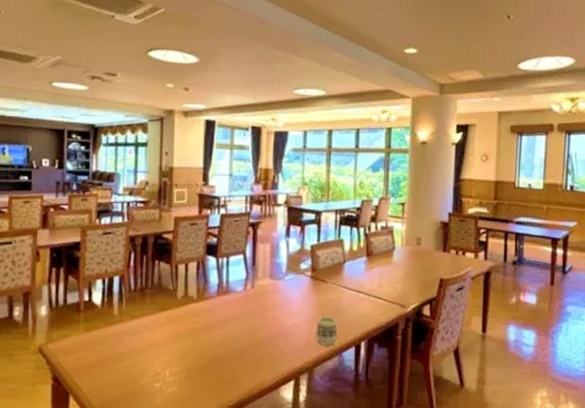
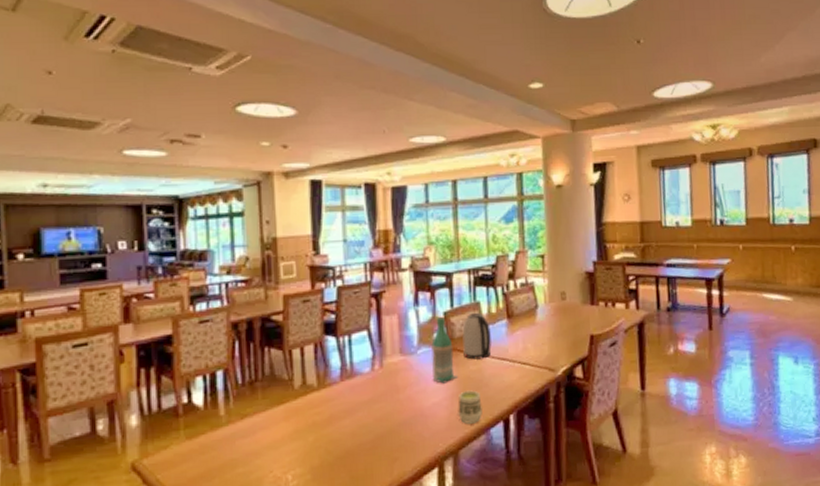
bottle: none [297,250,318,308] -> present [431,317,458,384]
kettle: none [325,248,351,290] -> present [462,312,492,360]

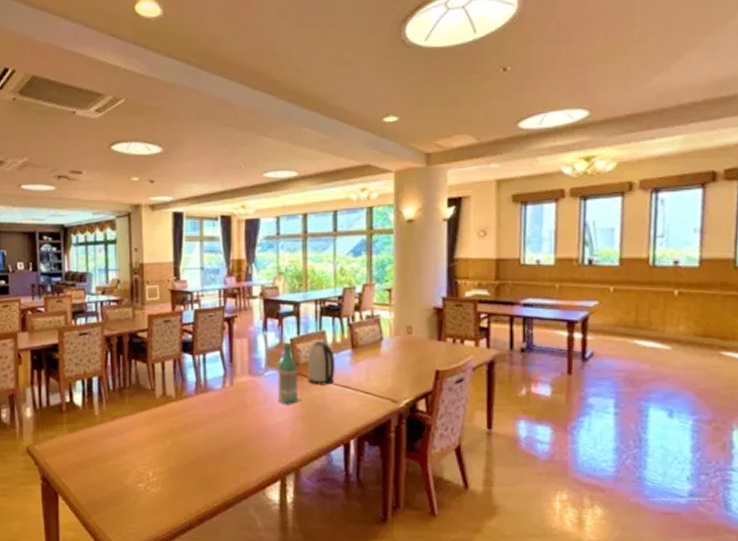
cup: present [458,390,482,424] -> none [301,413,324,444]

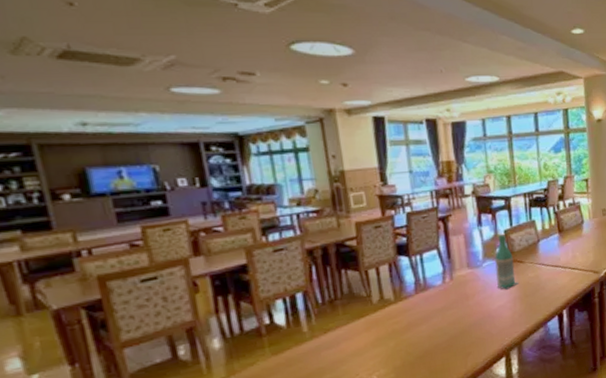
kettle: present [307,341,335,385] -> none [521,229,546,269]

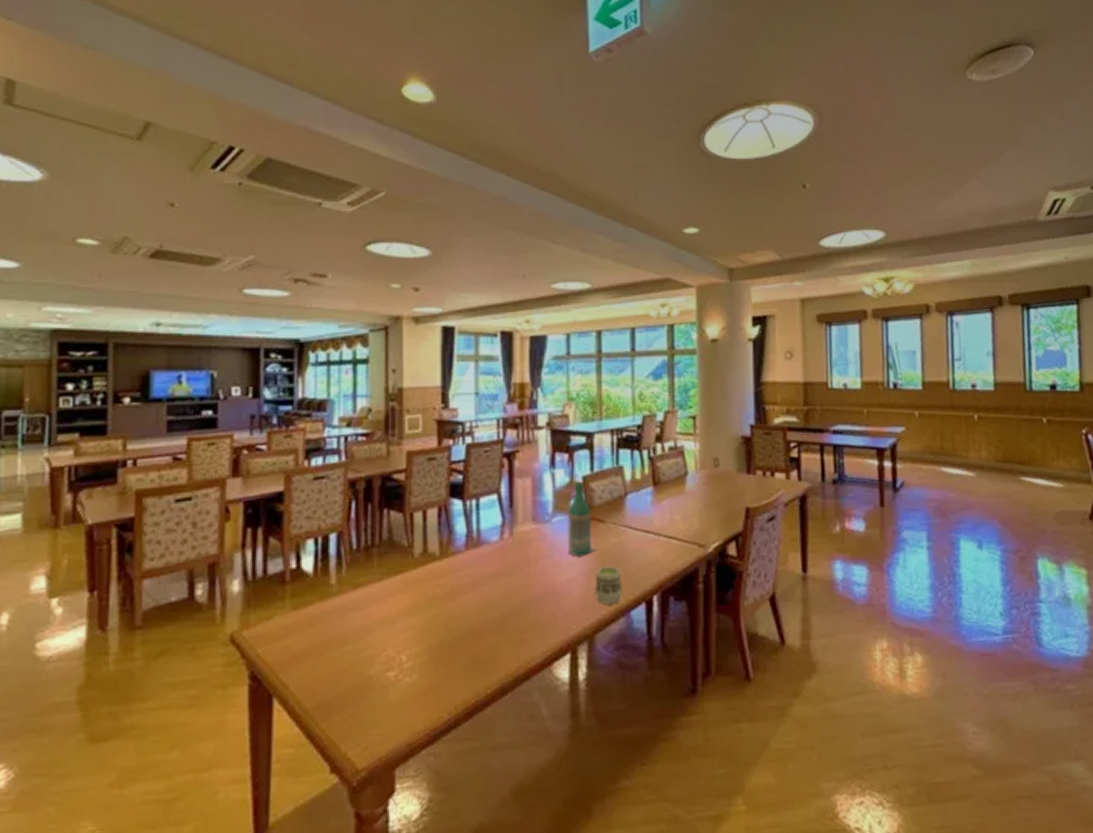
cup: none [520,293,541,321] -> present [595,566,622,604]

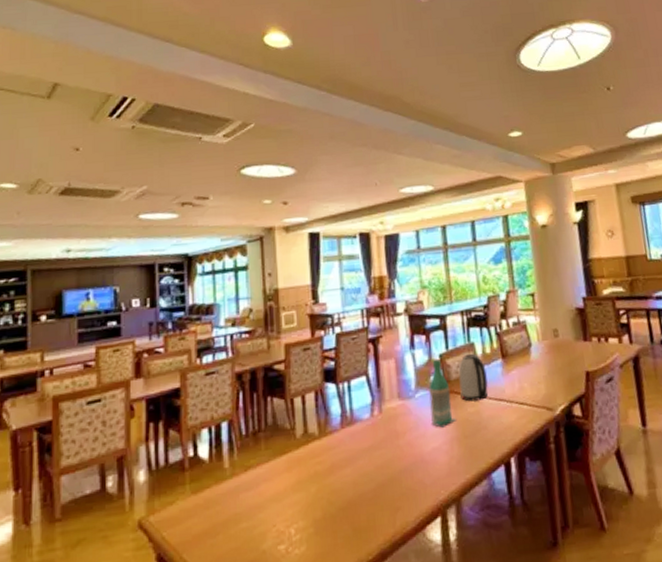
cup: present [595,566,622,604] -> none [458,433,483,469]
kettle: none [602,478,635,531] -> present [458,353,488,402]

